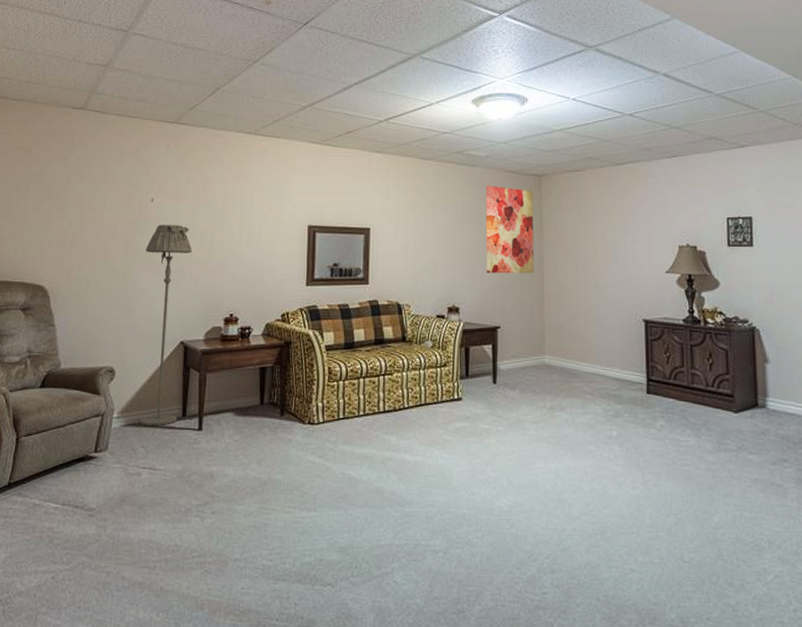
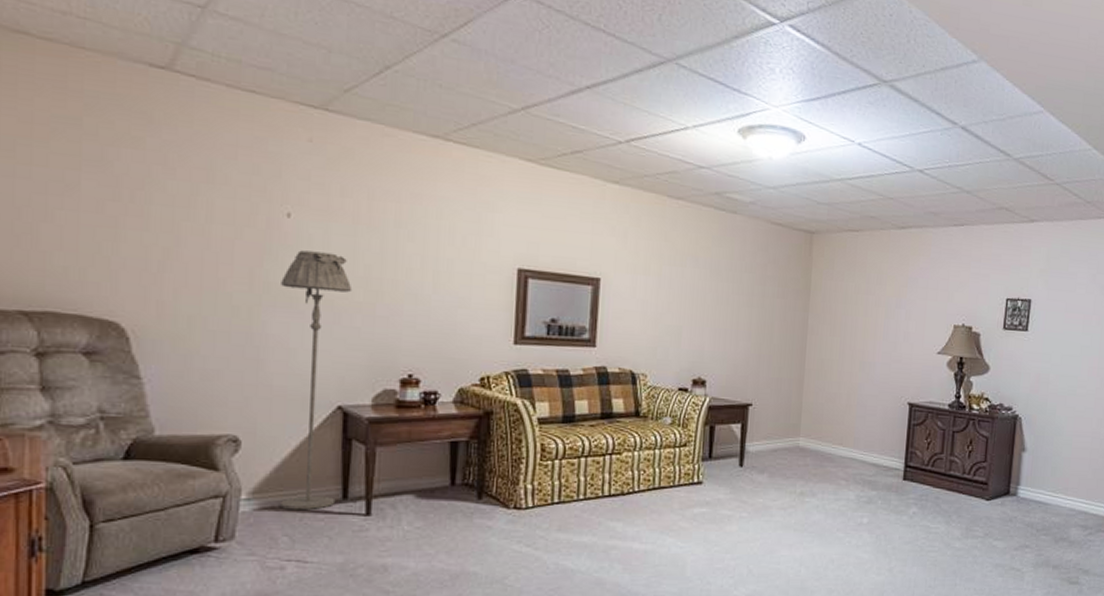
wall art: present [485,185,534,274] -> none [740,237,802,347]

